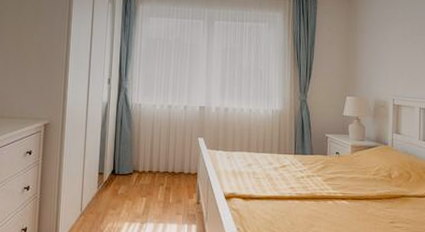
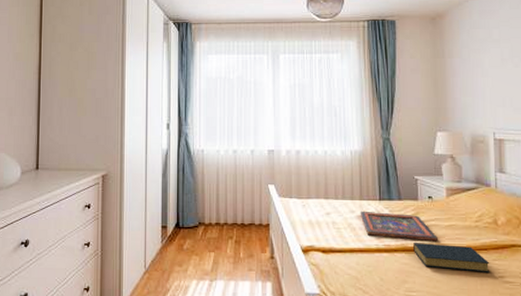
painted panel: none [277,163,343,192] -> present [360,210,439,242]
hardback book: none [321,192,383,219] -> present [413,243,490,273]

